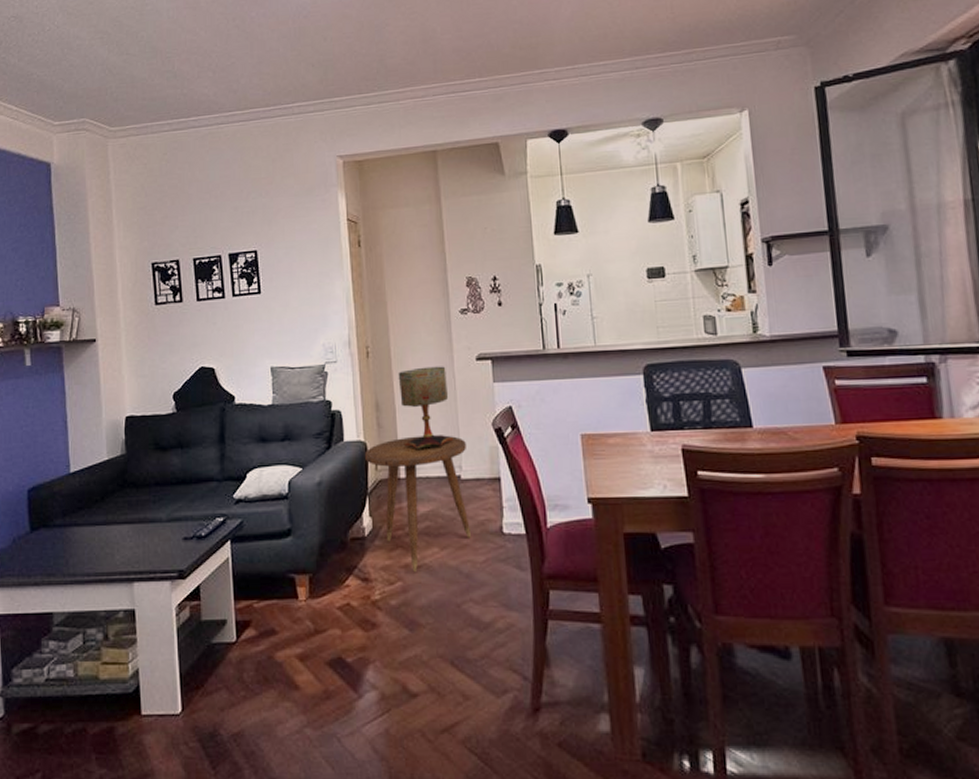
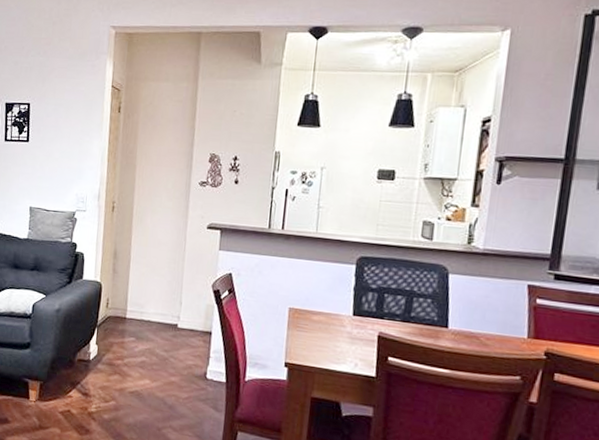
side table: present [365,436,471,573] -> none [99,284,187,397]
table lamp: present [398,366,454,449] -> none [133,227,180,298]

